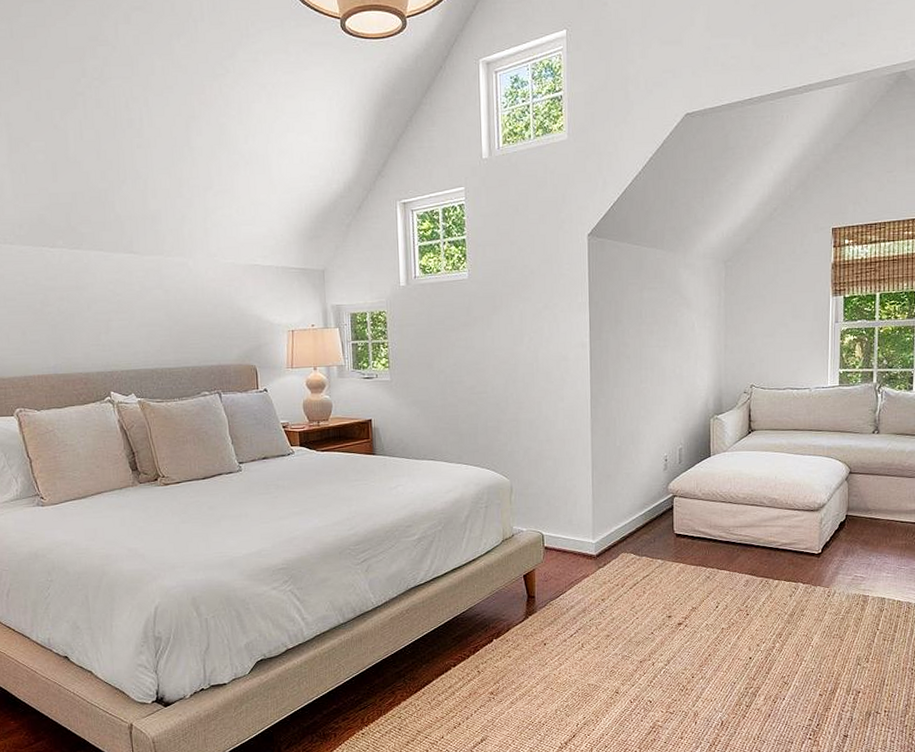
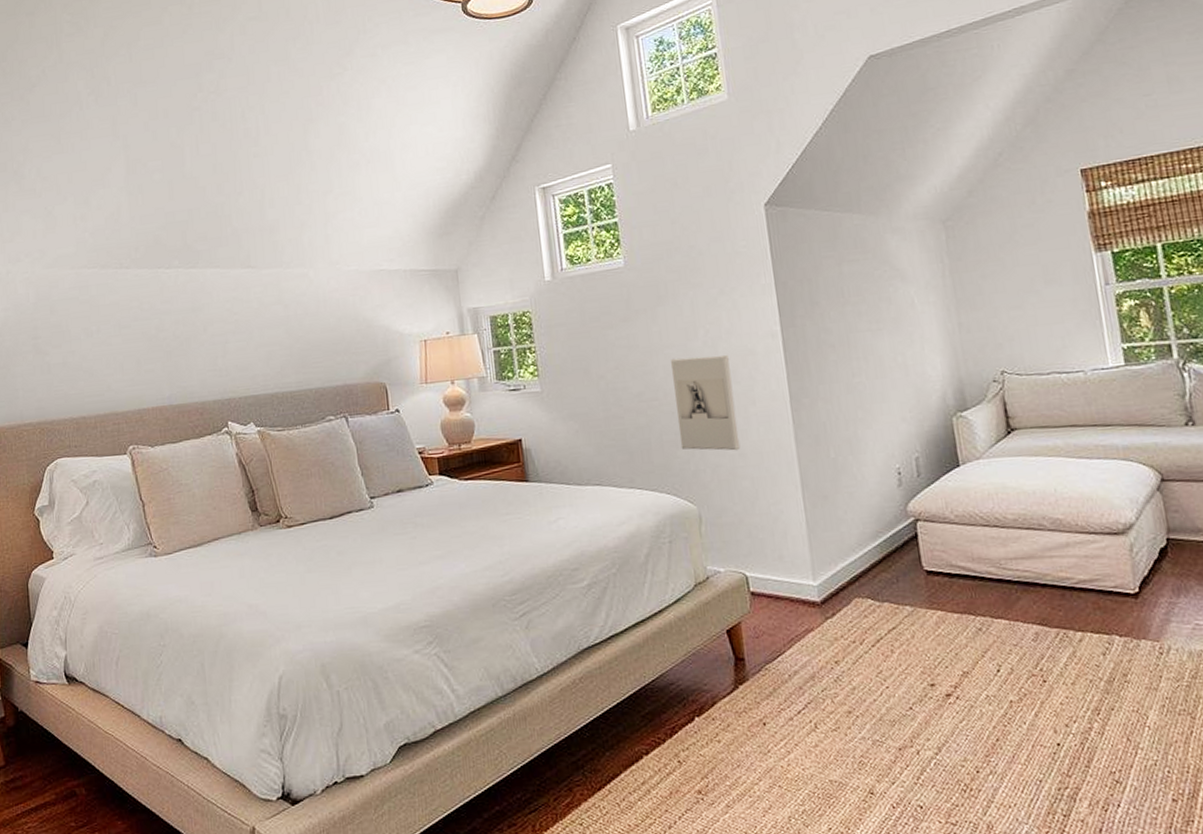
wall sculpture: none [500,359,548,437] -> present [671,354,741,451]

